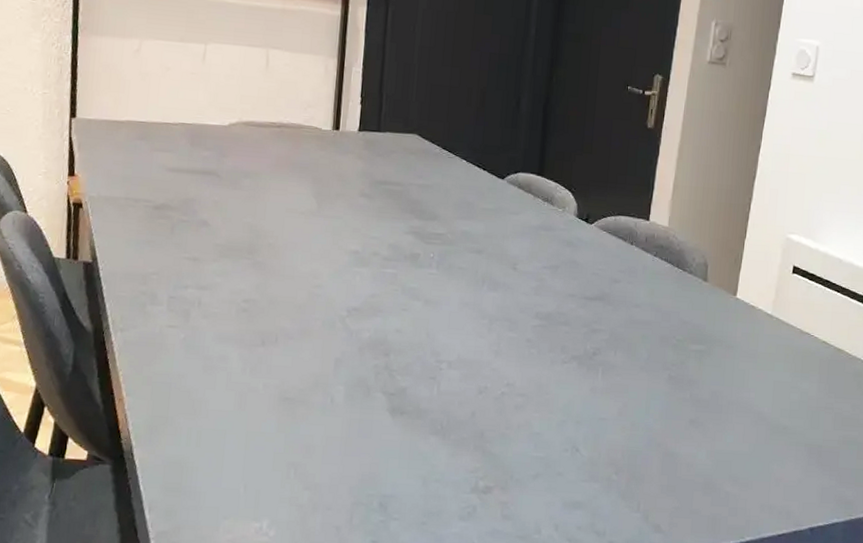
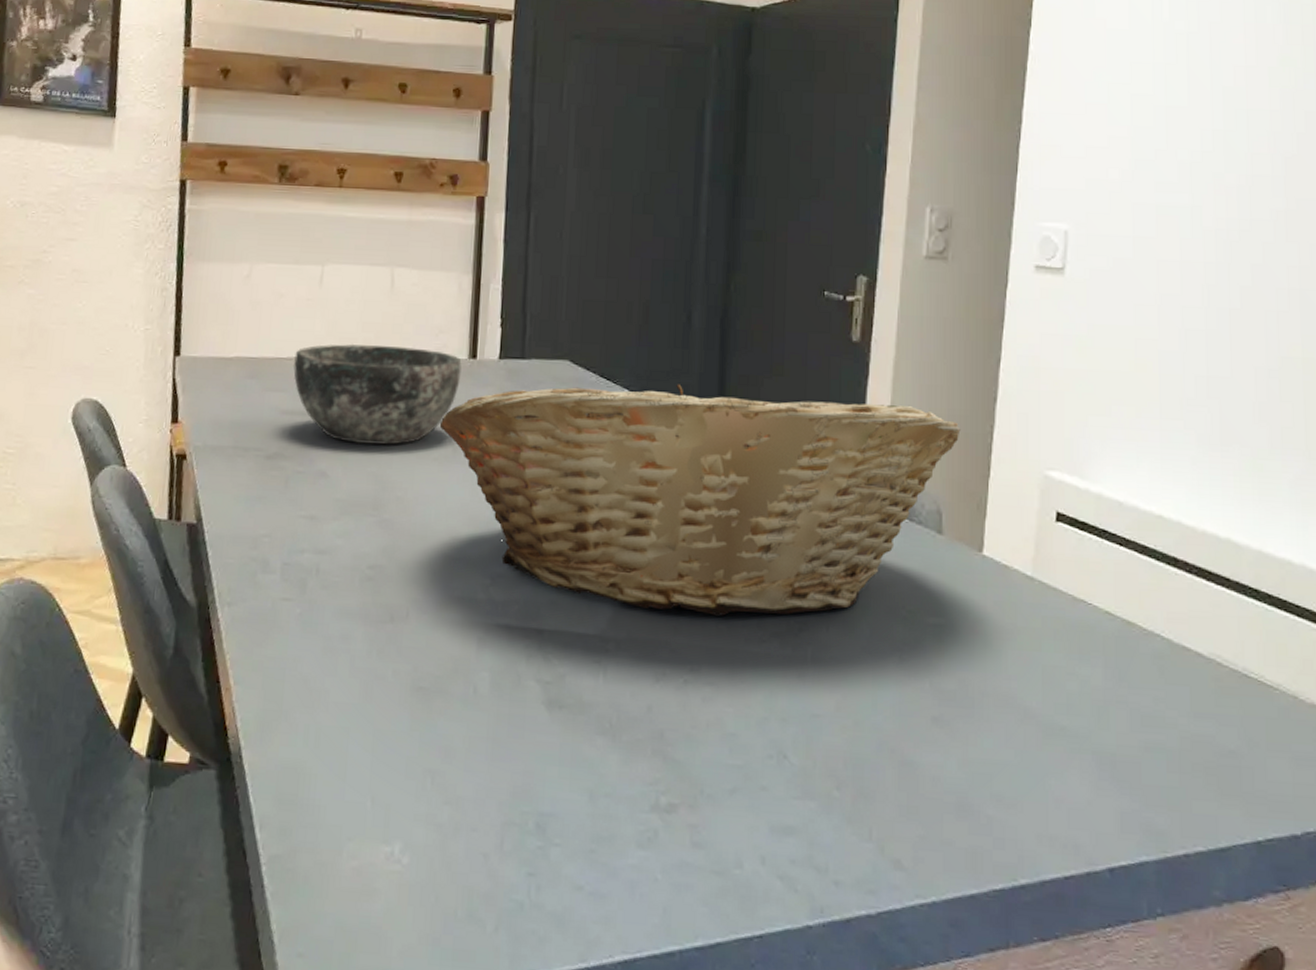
bowl: none [179,113,326,200] -> present [293,343,462,445]
fruit basket: none [306,156,727,343] -> present [439,384,961,616]

